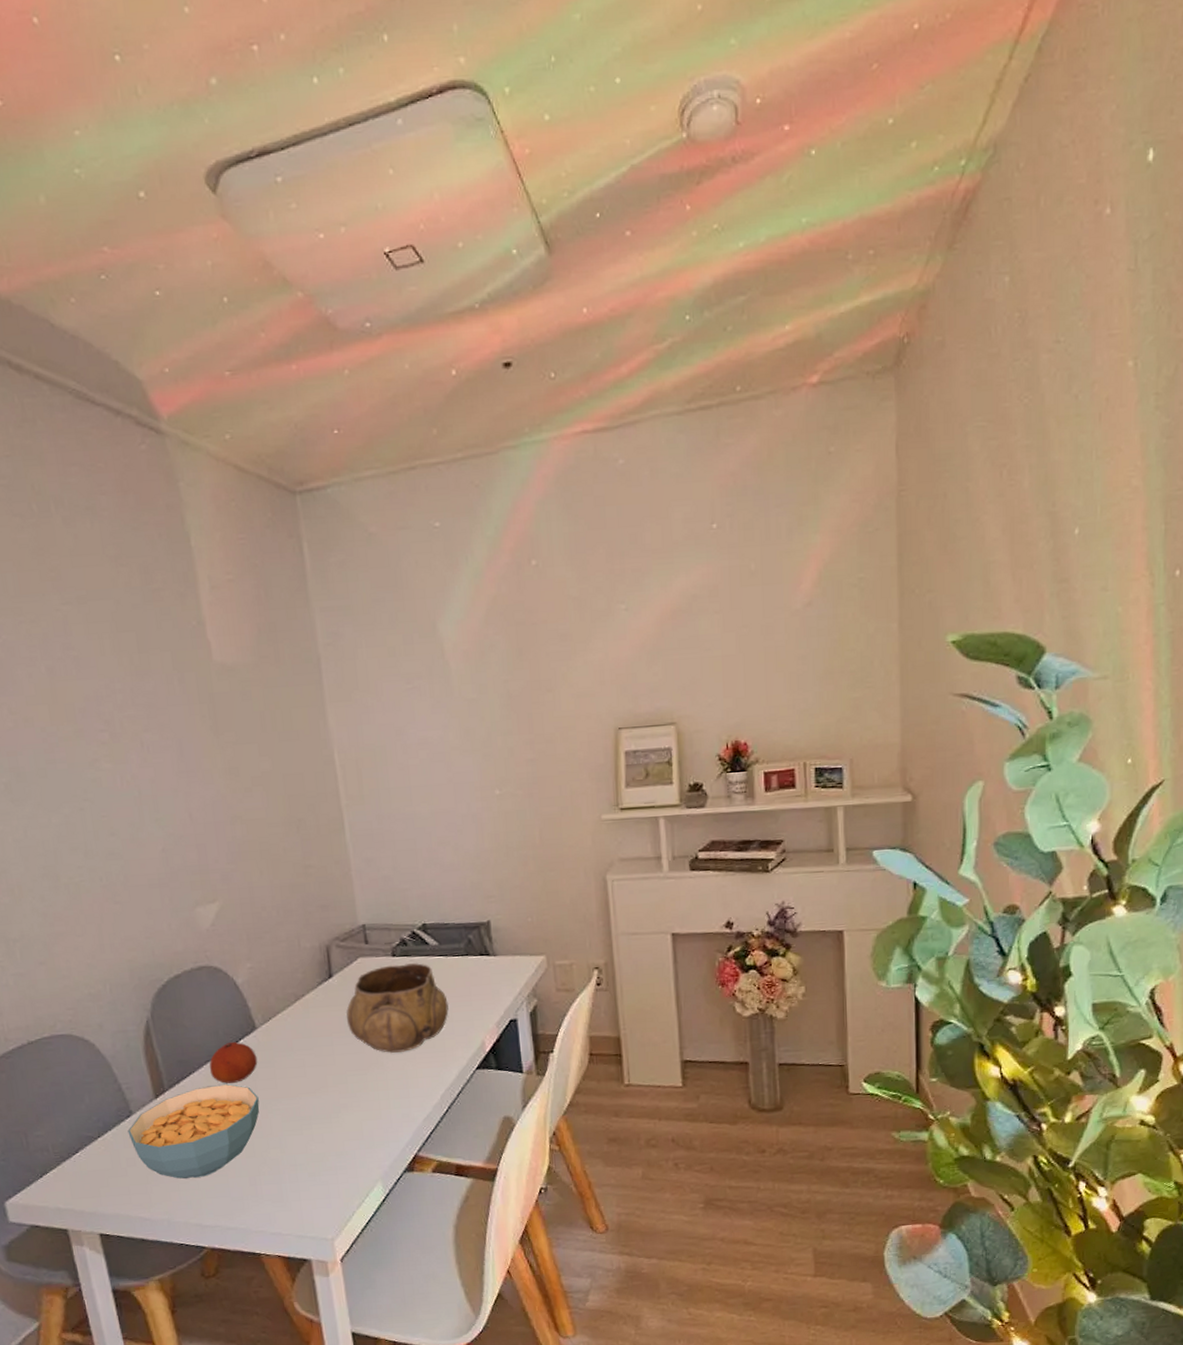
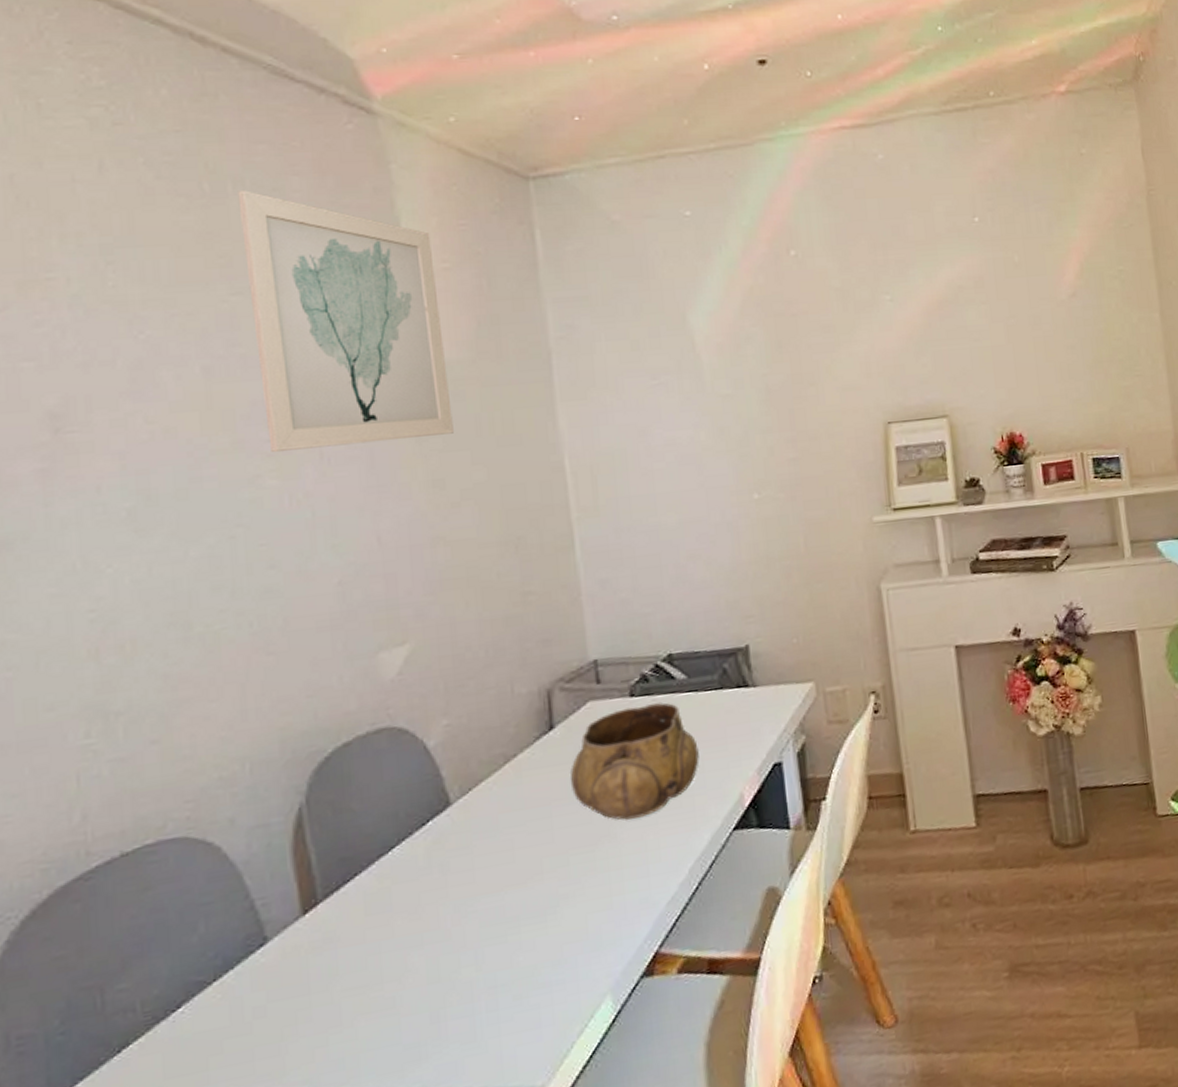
wall art: none [59,510,244,740] -> present [238,190,454,452]
cereal bowl: present [127,1083,260,1179] -> none [258,883,450,1028]
fruit: present [209,1041,258,1084] -> none [382,824,451,884]

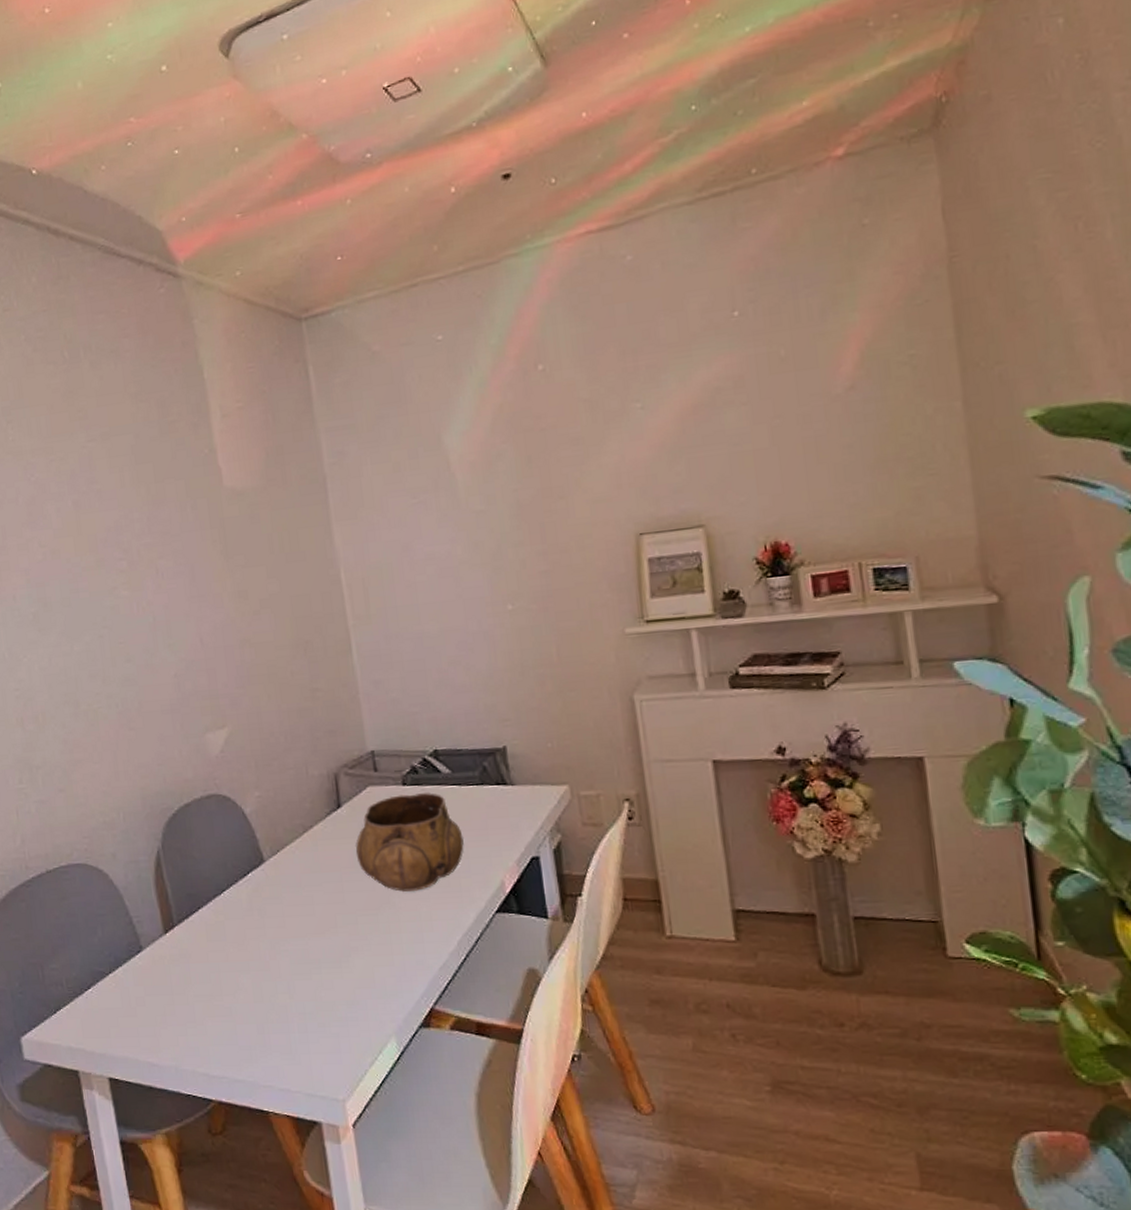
wall art: present [238,190,454,452] -> none [87,354,252,568]

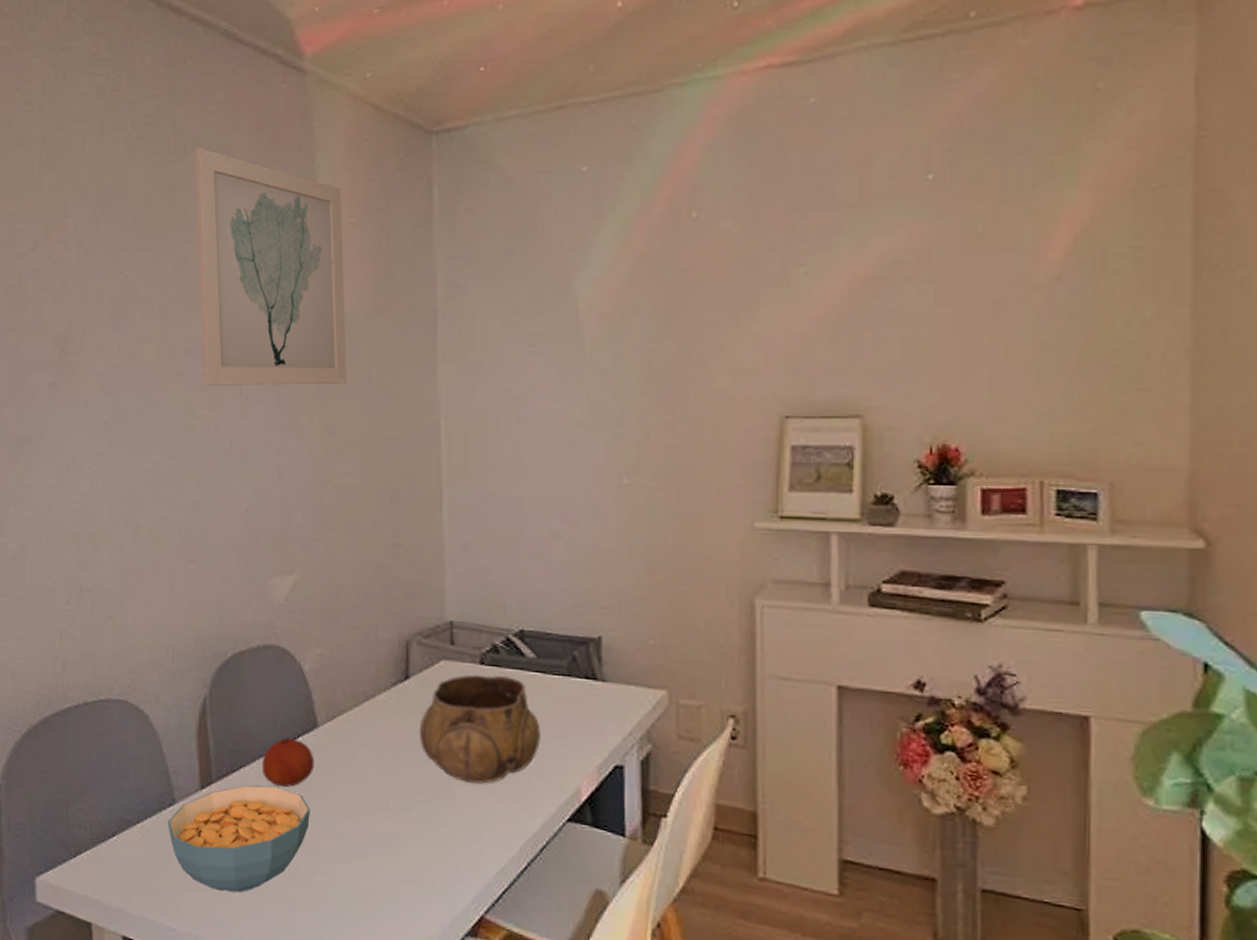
wall art: none [87,354,252,568] -> present [195,148,347,385]
cereal bowl: none [137,920,268,1023] -> present [168,785,310,893]
fruit: none [217,875,266,920] -> present [261,737,315,787]

